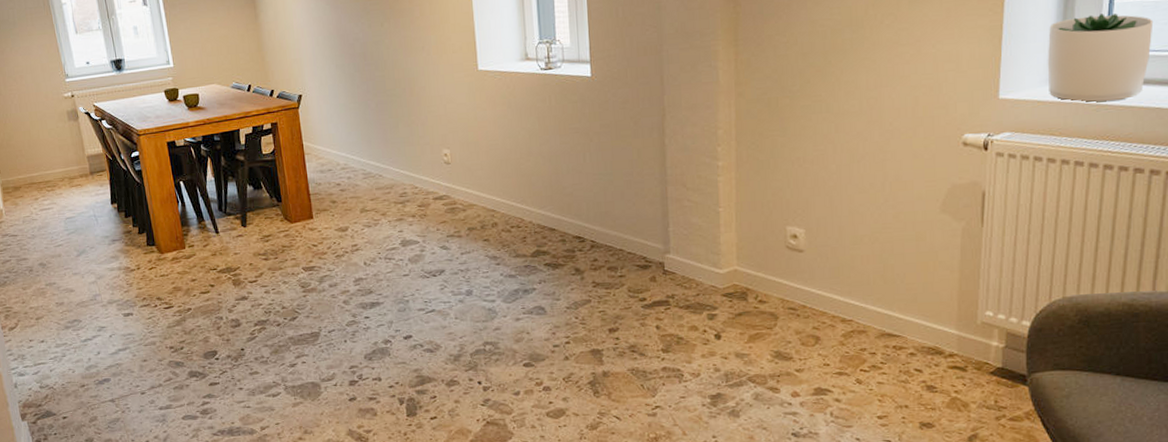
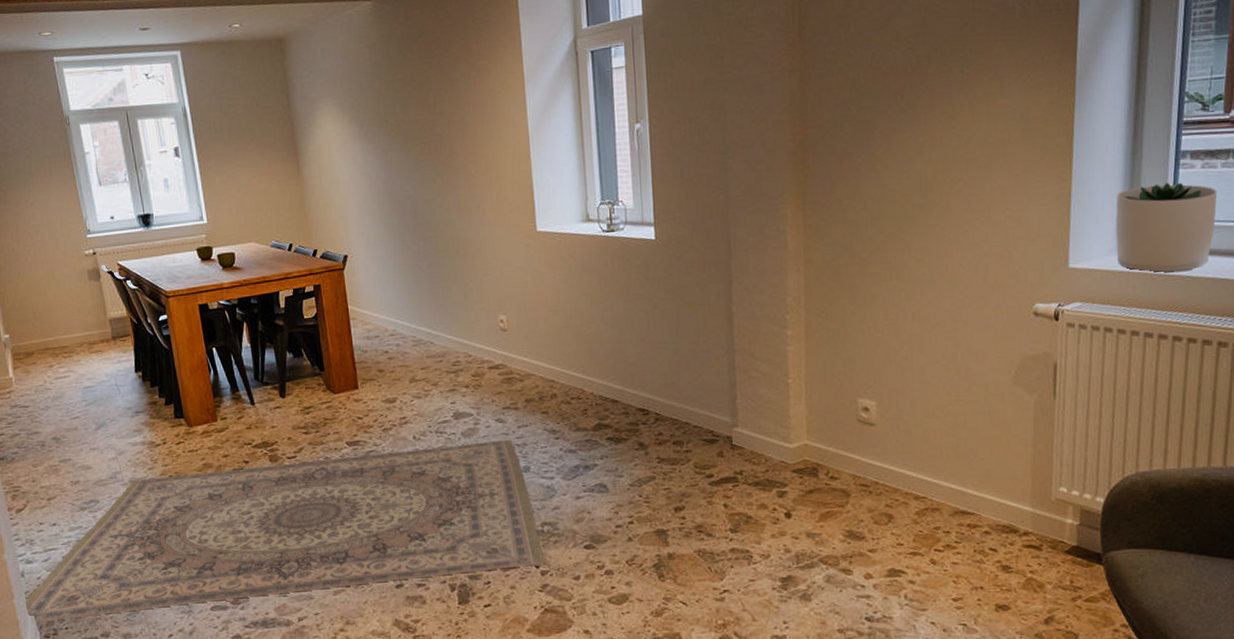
area rug: none [17,265,487,429] -> present [23,439,545,623]

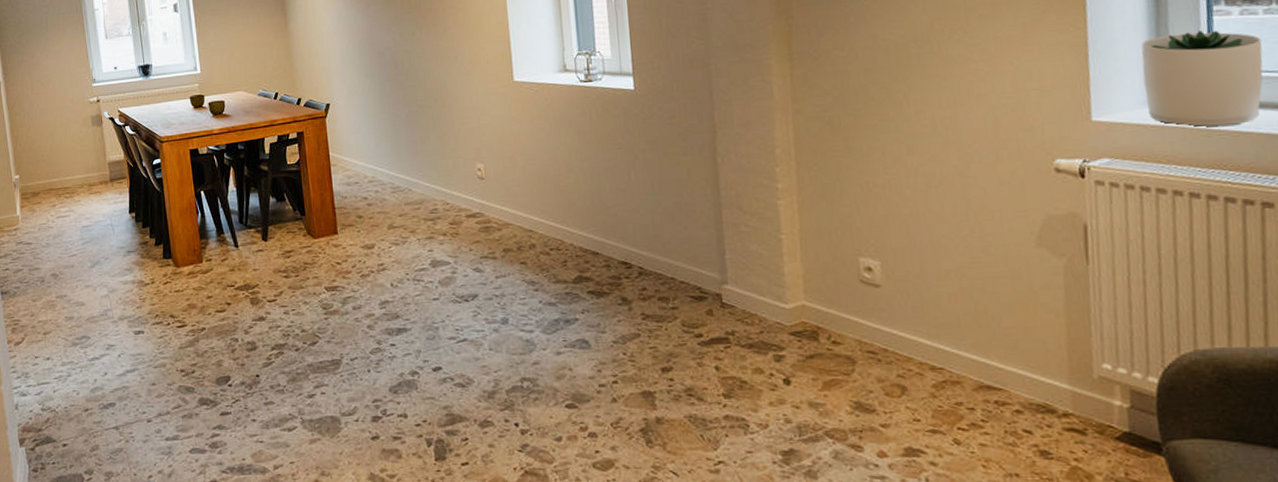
area rug: present [23,439,545,623] -> none [16,289,525,456]

